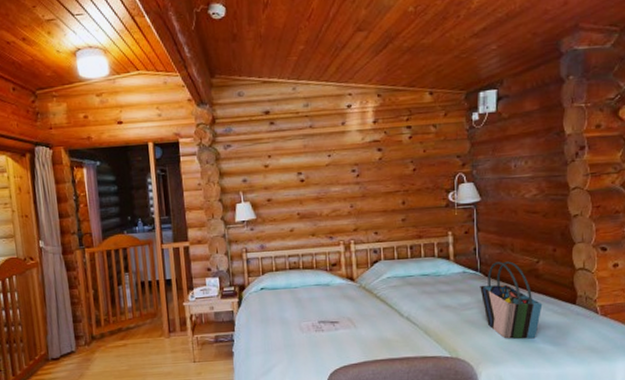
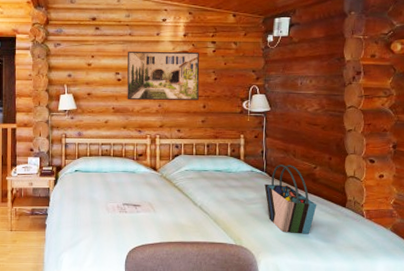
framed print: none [310,139,397,203] -> present [127,51,200,100]

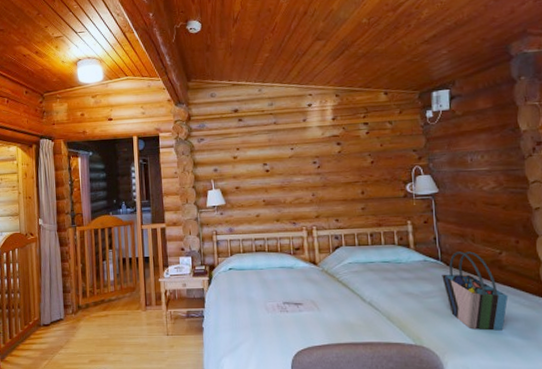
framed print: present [127,51,200,100] -> none [274,135,356,192]

